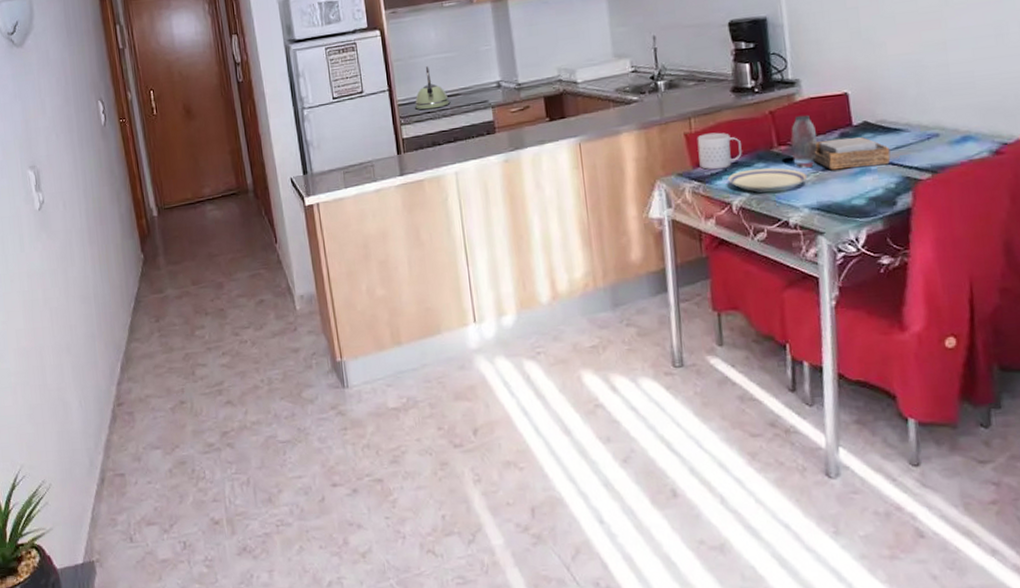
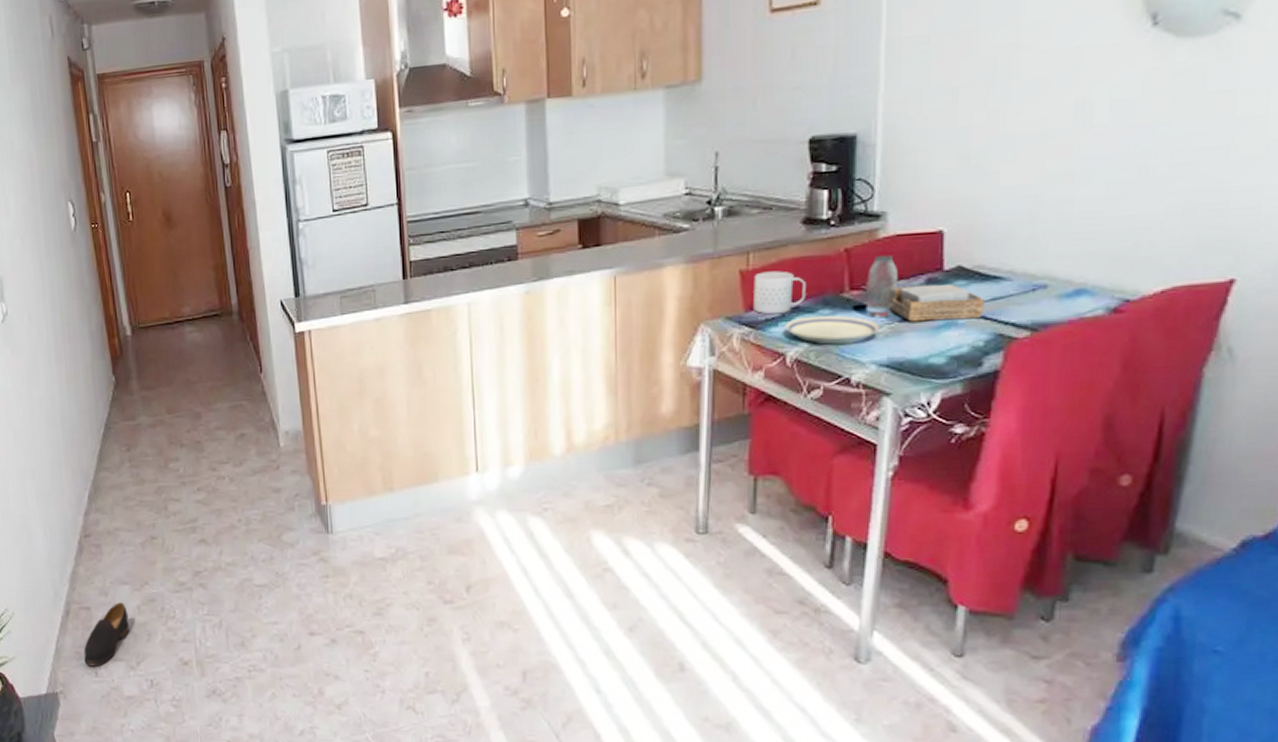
shoe: none [118,467,162,532] -> present [83,602,130,666]
kettle: present [415,66,451,110] -> none [427,177,469,229]

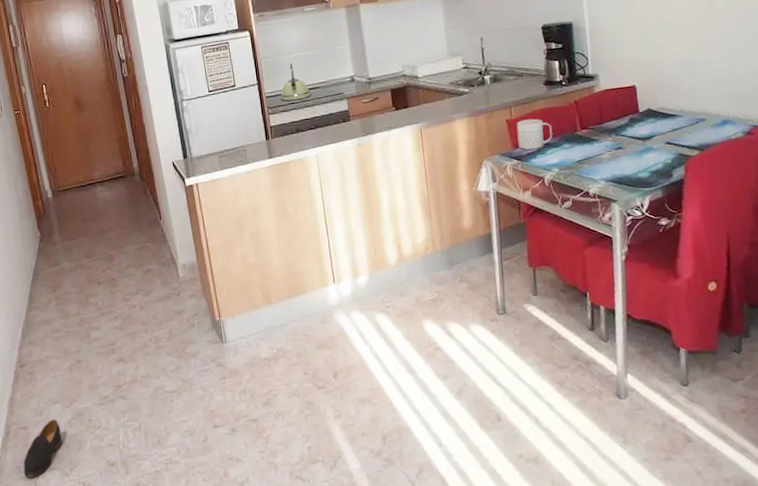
kettle: none [427,177,469,229] -> present [281,63,312,102]
plate: present [785,315,880,344] -> none [541,147,604,168]
vase: present [865,255,898,319] -> none [590,104,612,148]
napkin holder: present [891,284,984,322] -> none [609,122,668,149]

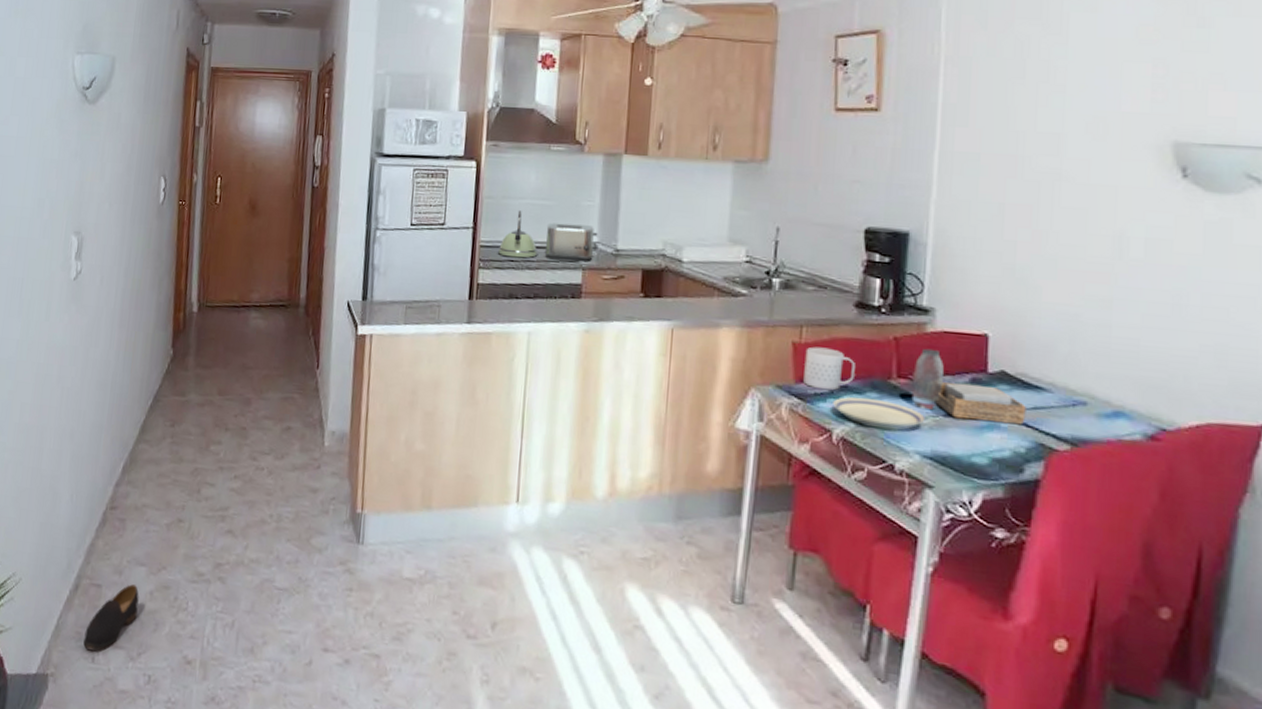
toaster: none [313,64,353,96] -> present [544,223,598,262]
plate: none [541,147,604,168] -> present [833,397,925,430]
vase: none [590,104,612,148] -> present [911,348,944,411]
napkin holder: none [609,122,668,149] -> present [936,382,1026,425]

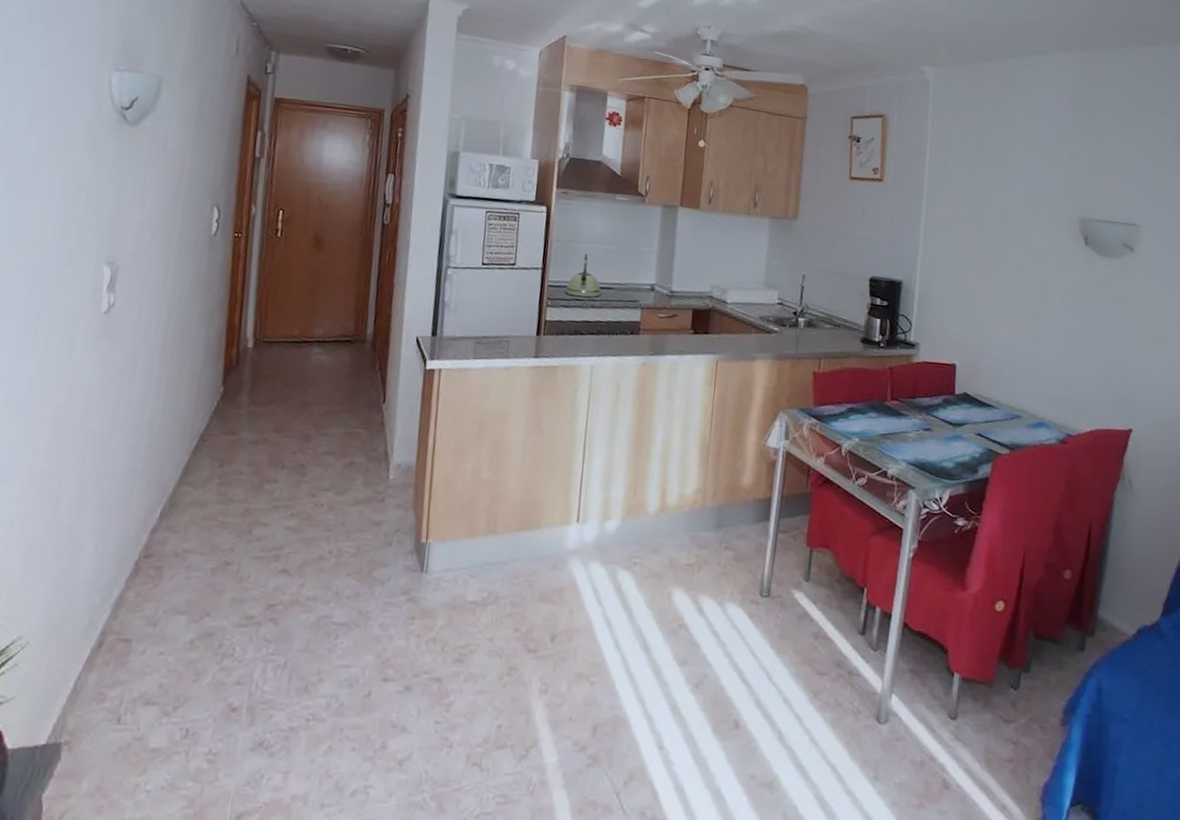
shoe: present [83,584,139,651] -> none [107,635,177,710]
toaster: present [544,223,598,262] -> none [607,266,656,302]
mug: present [803,346,855,391] -> none [821,375,860,412]
plate: present [833,397,925,430] -> none [843,416,911,443]
vase: present [911,348,944,411] -> none [901,375,924,426]
napkin holder: present [936,382,1026,425] -> none [919,403,981,435]

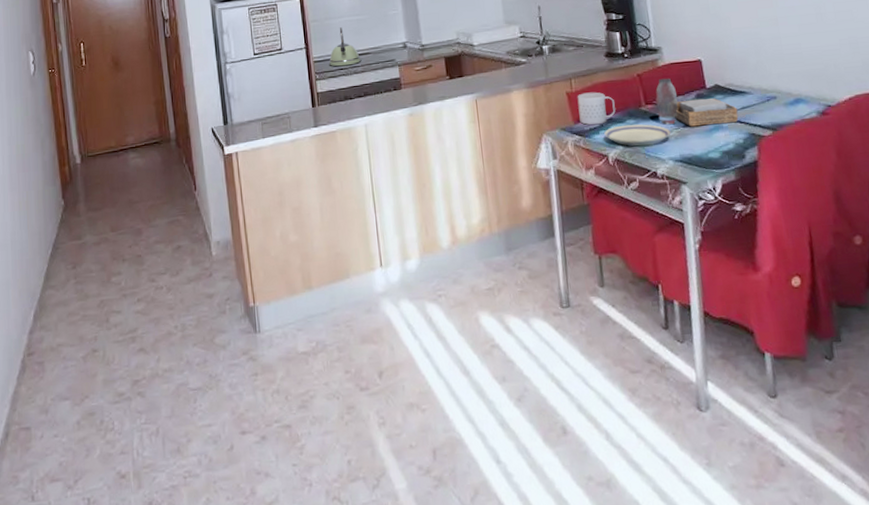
mug: none [821,375,860,412] -> present [577,92,616,125]
plate: none [843,416,911,443] -> present [604,124,671,146]
vase: none [901,375,924,426] -> present [655,78,678,125]
napkin holder: none [919,403,981,435] -> present [675,98,739,127]

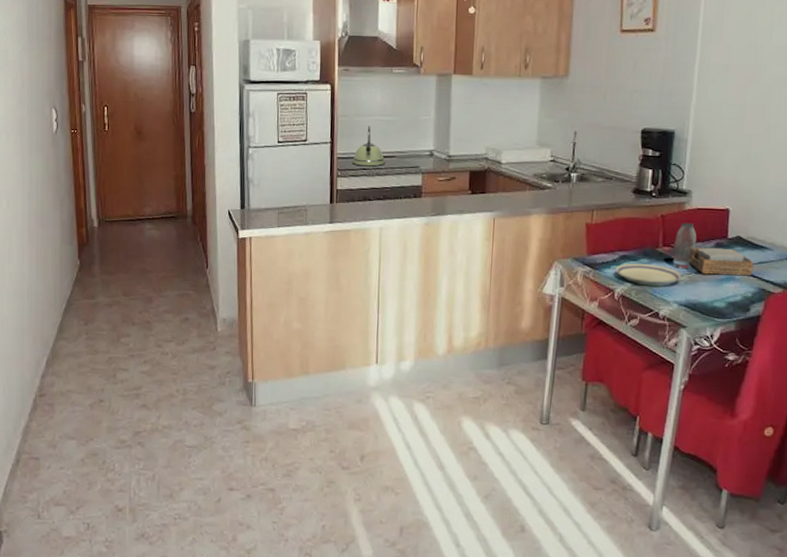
mug: present [577,92,616,125] -> none [594,226,632,260]

